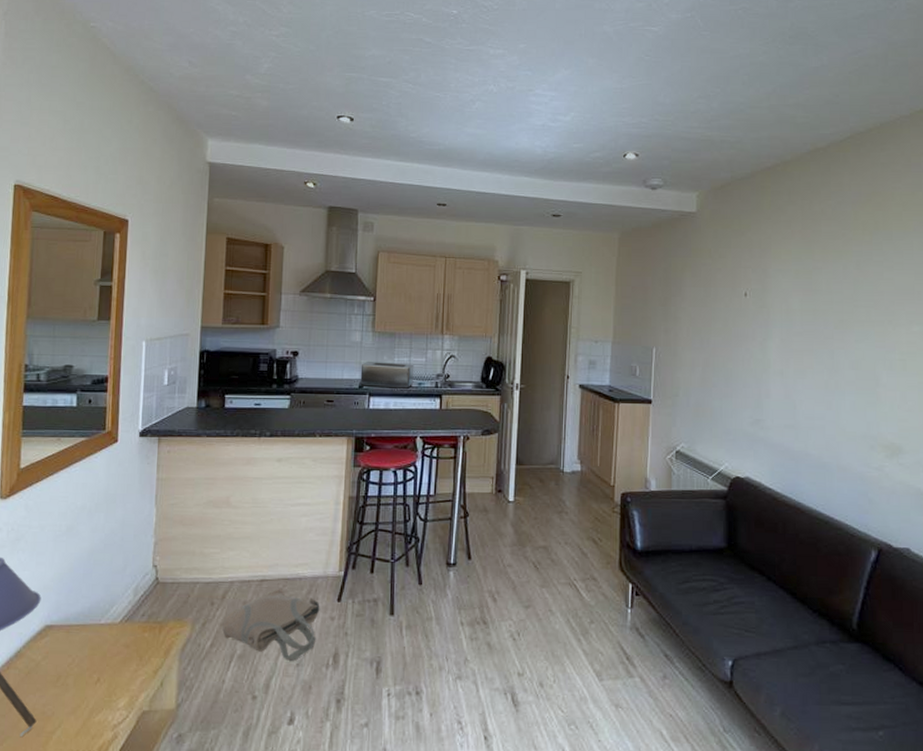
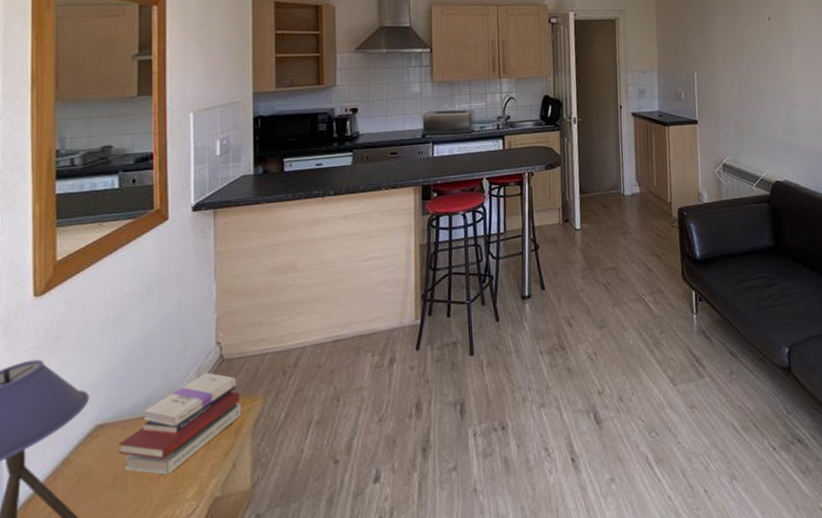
books: none [62,592,172,682] -> present [118,372,242,475]
tote bag: present [222,589,320,661] -> none [297,346,399,418]

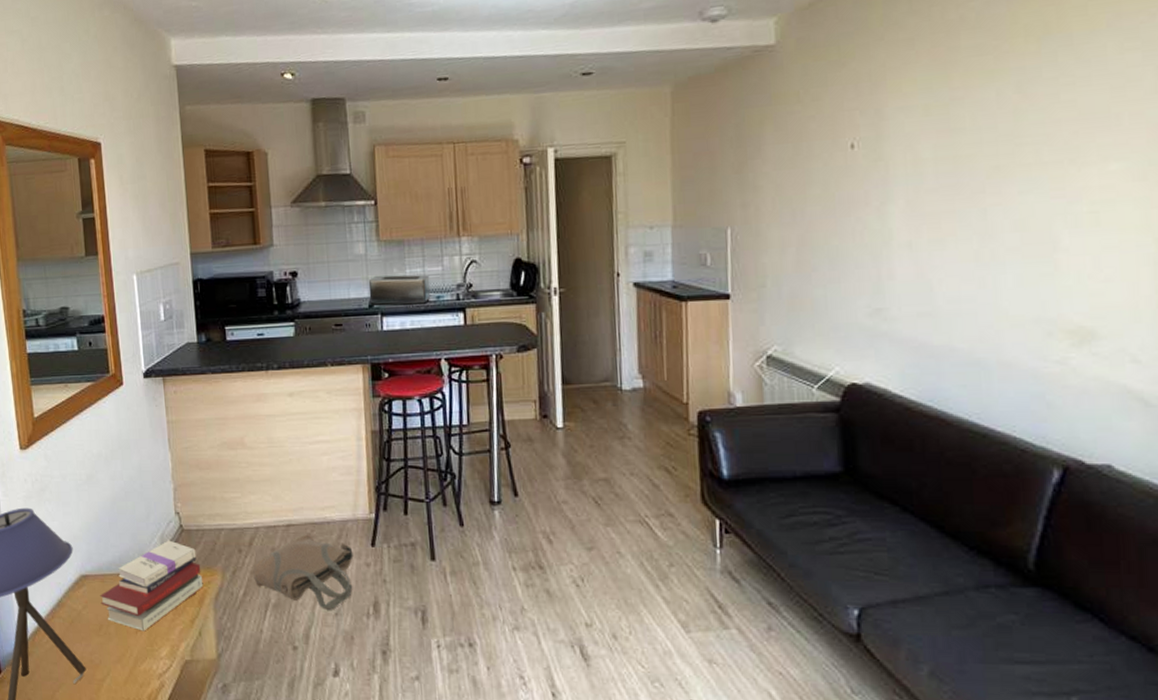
tote bag: none [297,346,399,418] -> present [253,534,354,610]

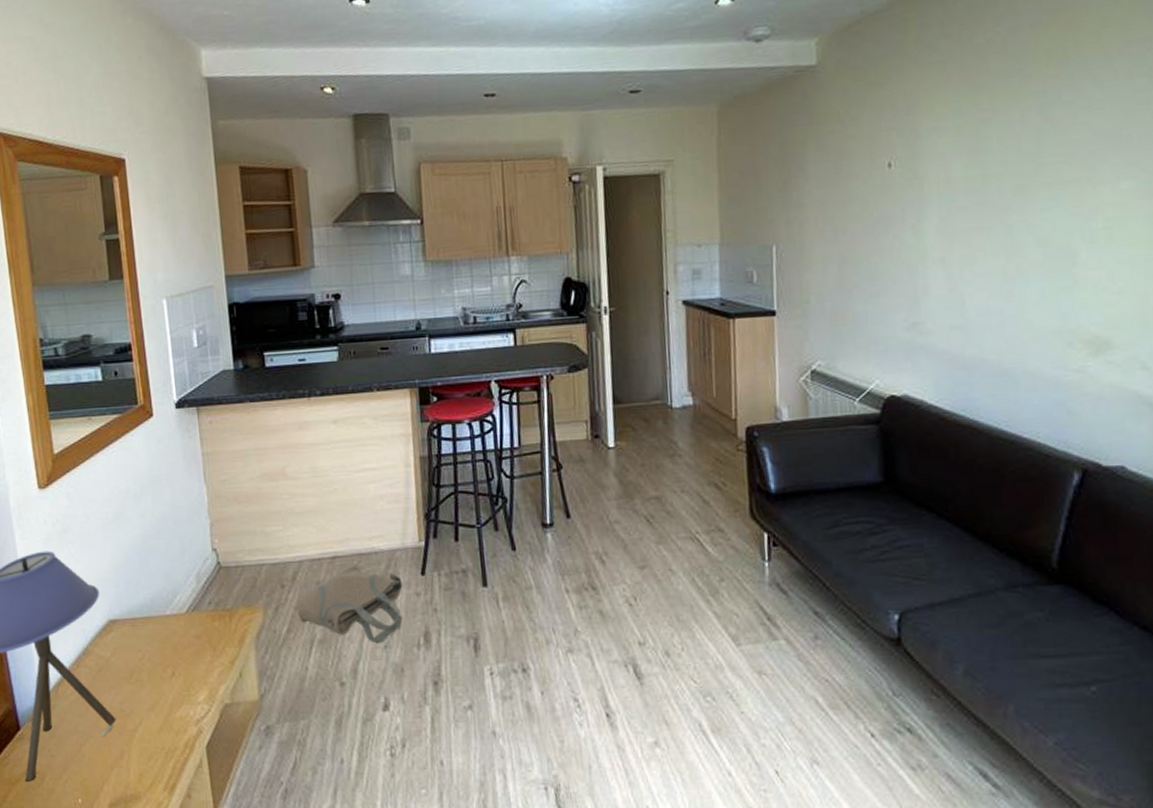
books: present [100,540,203,631] -> none [130,578,244,676]
toaster: present [368,274,431,306] -> none [415,295,480,328]

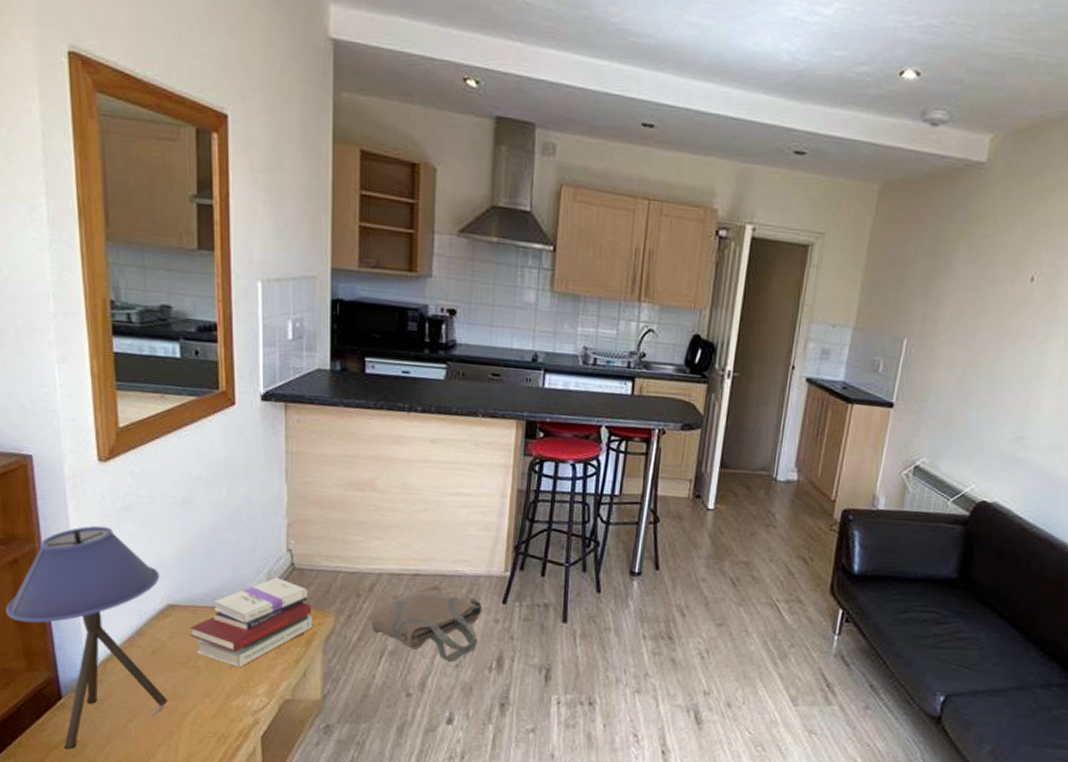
books: none [130,578,244,676] -> present [189,577,313,668]

